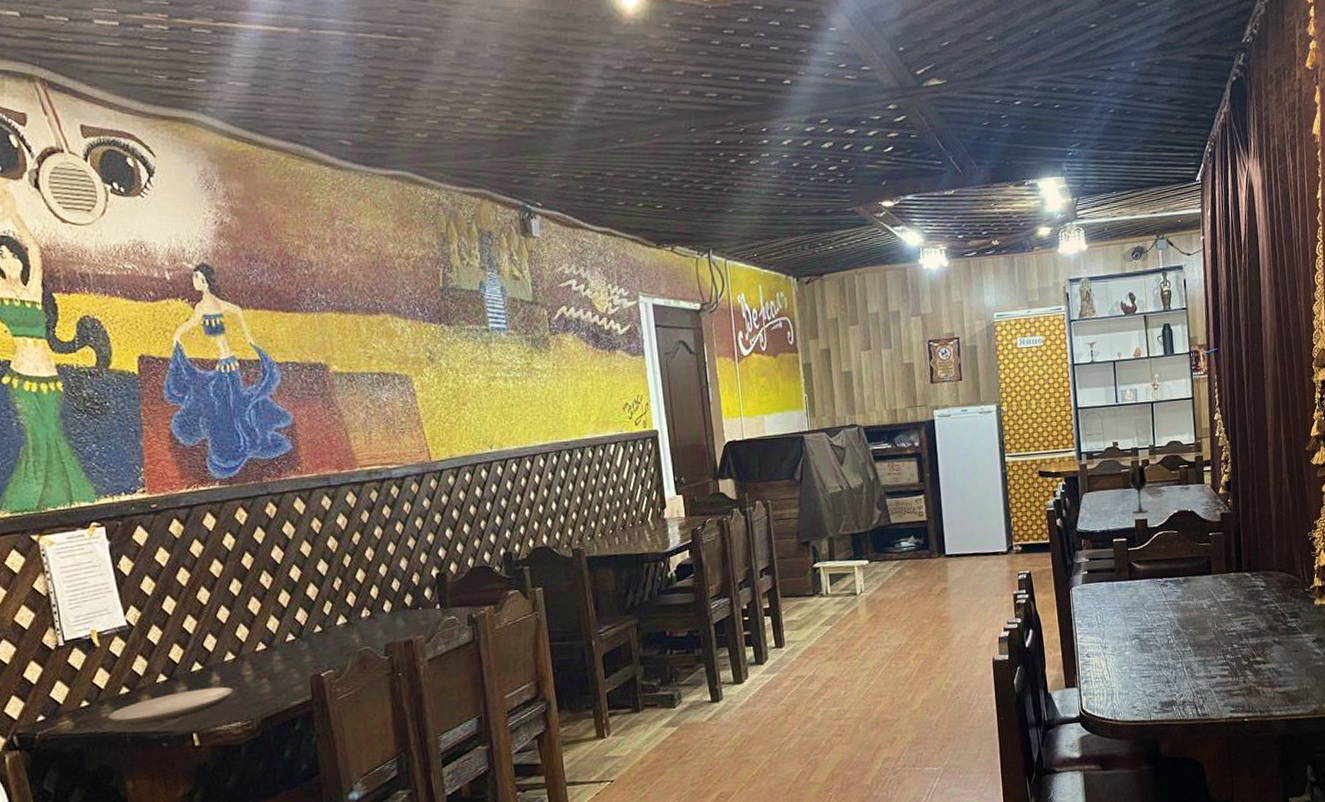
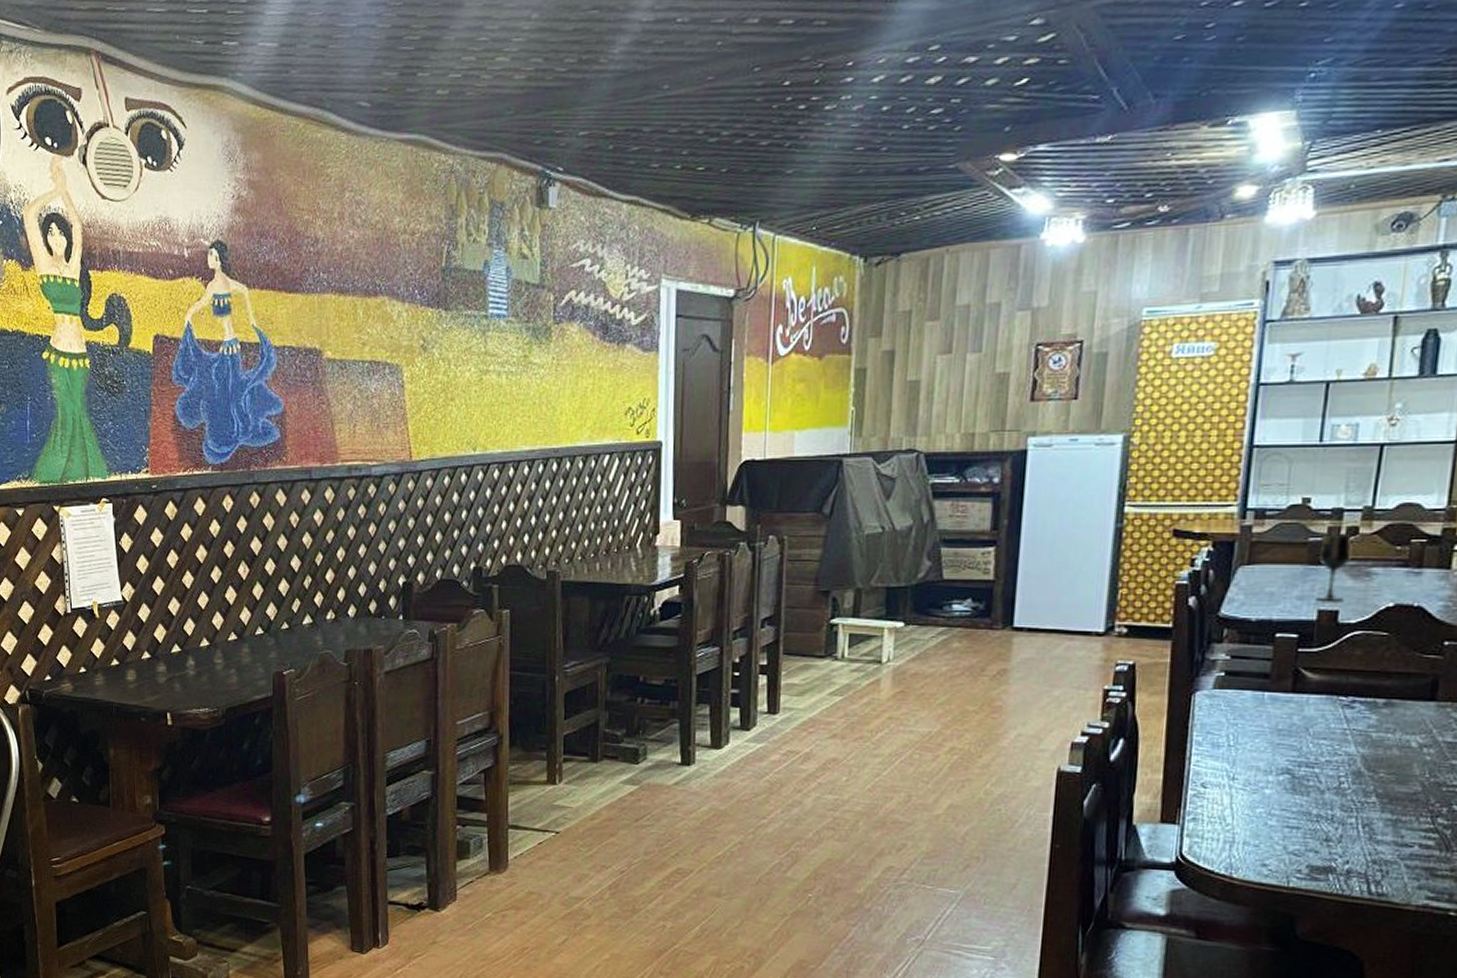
plate: present [108,687,233,725] -> none [100,670,204,697]

